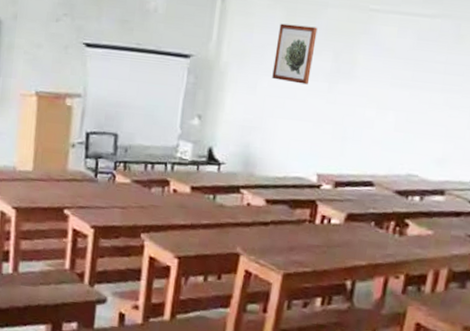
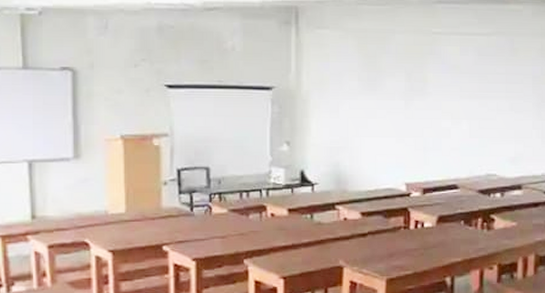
wall art: present [272,23,318,85] -> none [352,51,388,104]

